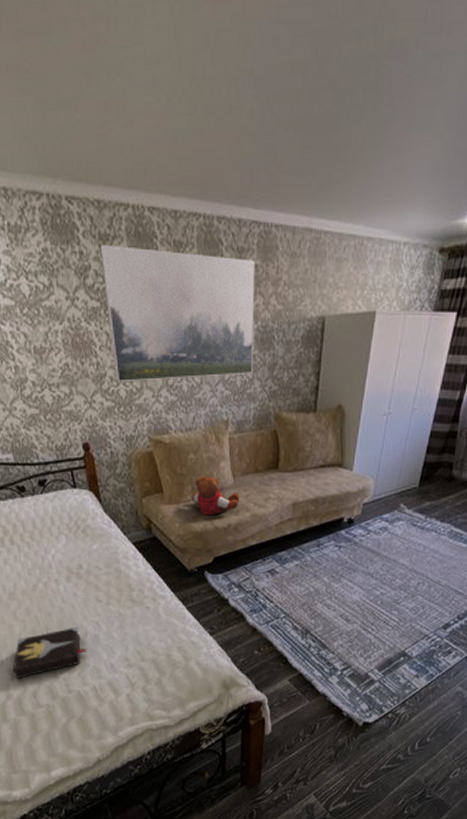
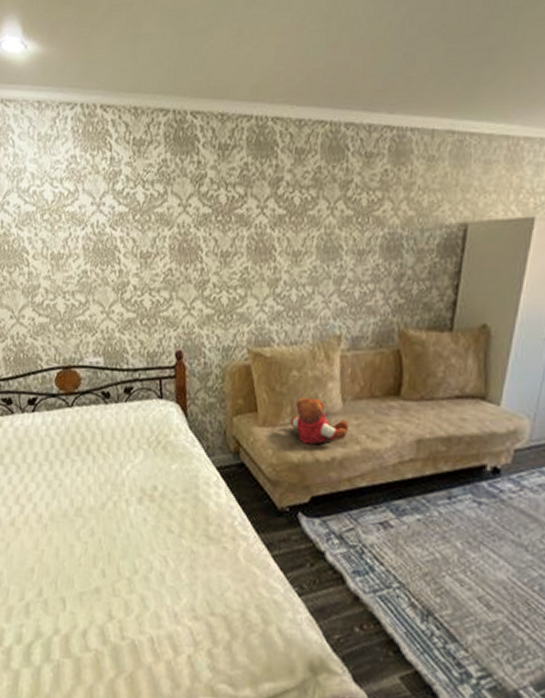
hardback book: present [12,627,88,679] -> none [65,558,150,612]
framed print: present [100,244,256,382] -> none [218,154,386,289]

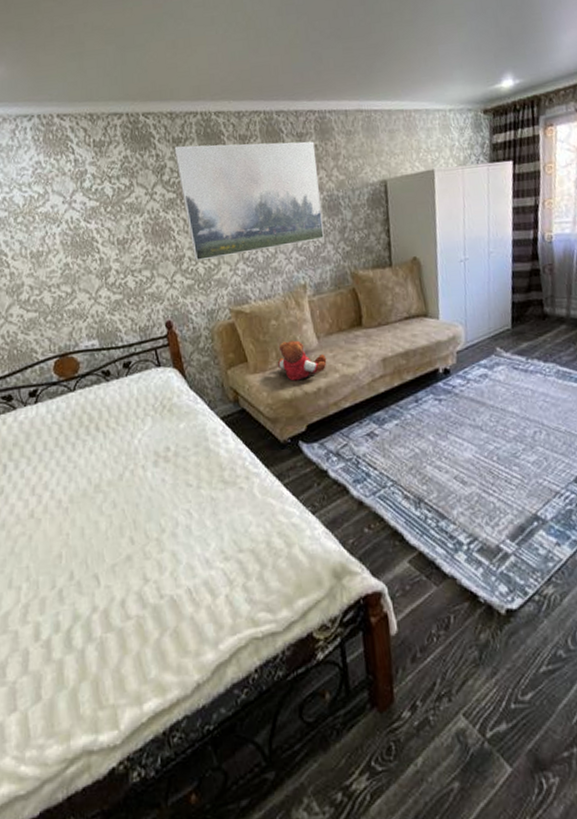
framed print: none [218,154,386,289] -> present [174,141,324,261]

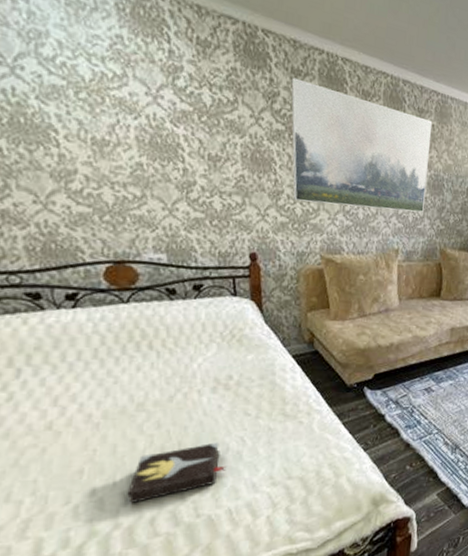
hardback book: none [98,517,179,587] -> present [127,442,227,504]
teddy bear: present [277,340,327,381] -> none [357,296,404,334]

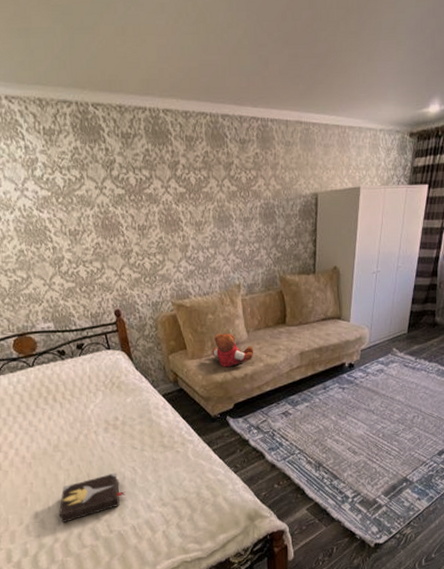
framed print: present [291,77,433,213] -> none [123,141,259,257]
teddy bear: none [357,296,404,334] -> present [212,333,254,368]

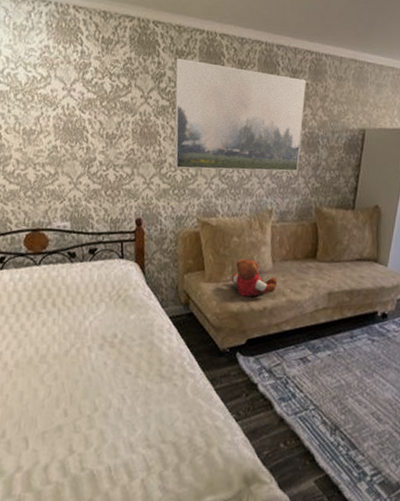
hardback book: present [59,472,126,524] -> none [28,397,109,450]
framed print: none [123,141,259,257] -> present [174,58,307,172]

